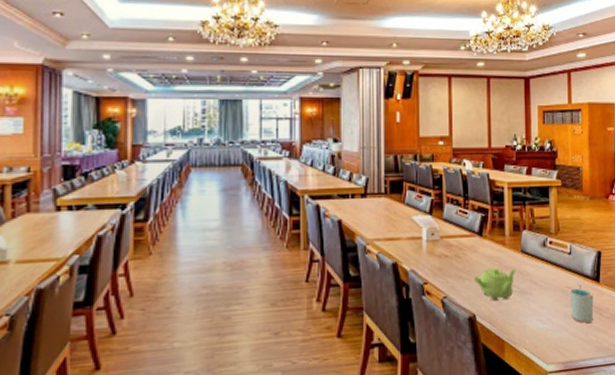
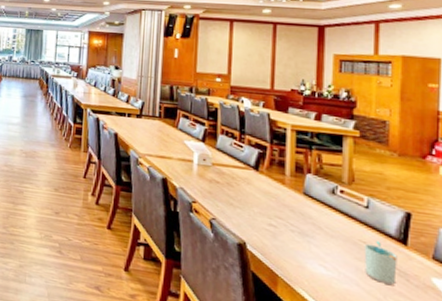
teapot: present [473,268,517,301] -> none [246,202,297,237]

